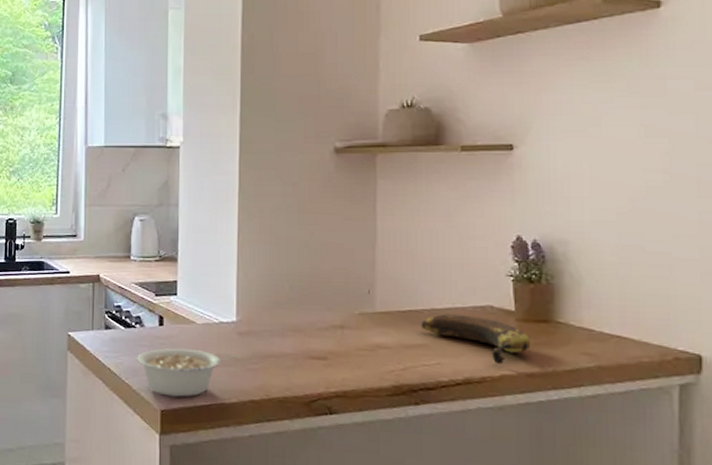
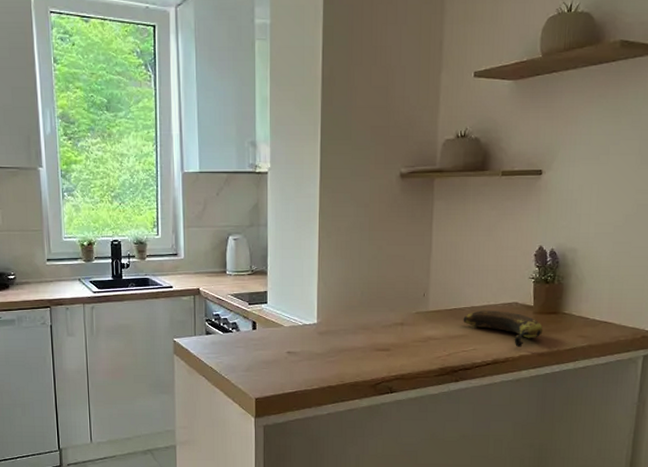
legume: present [137,348,238,397] -> none [234,347,319,387]

